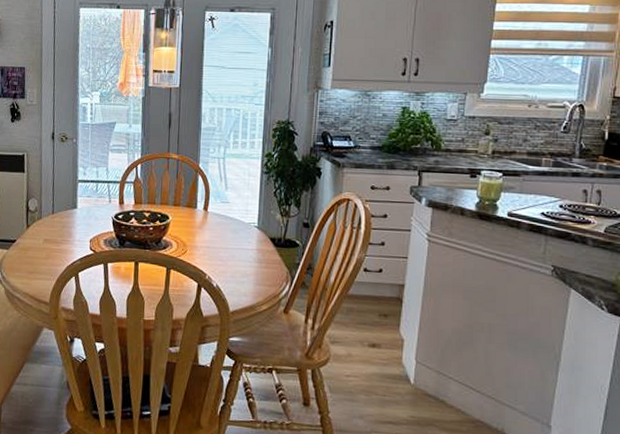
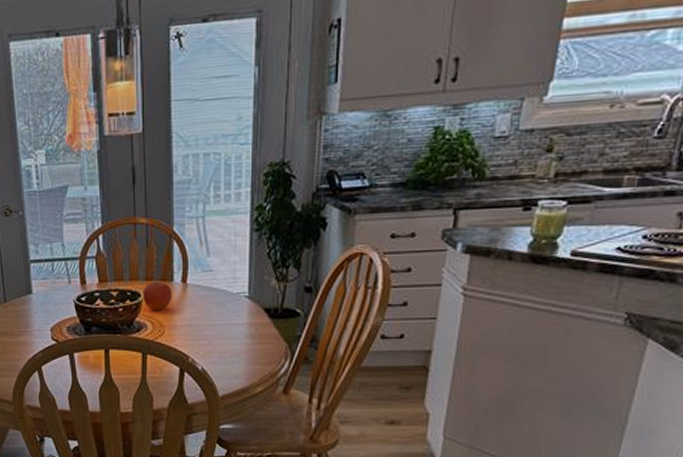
fruit: none [170,207,196,232] -> present [143,281,173,311]

